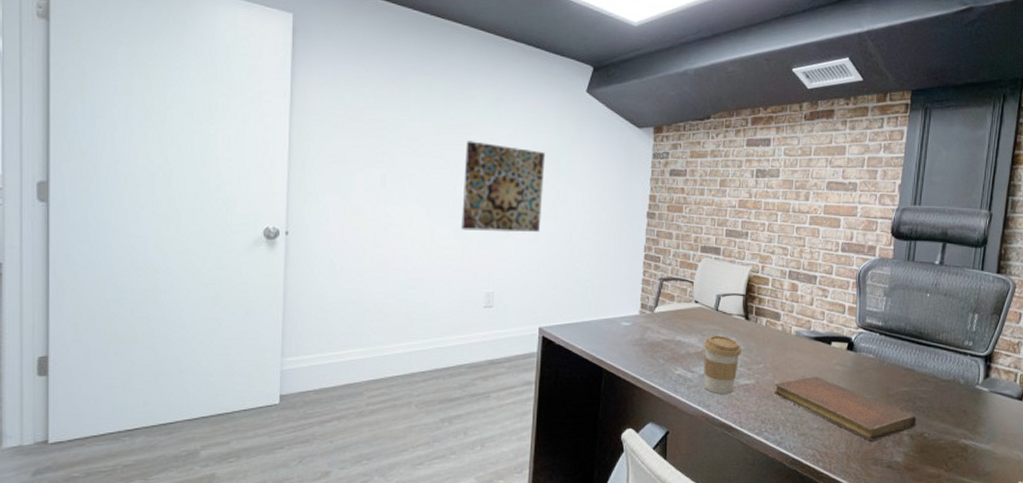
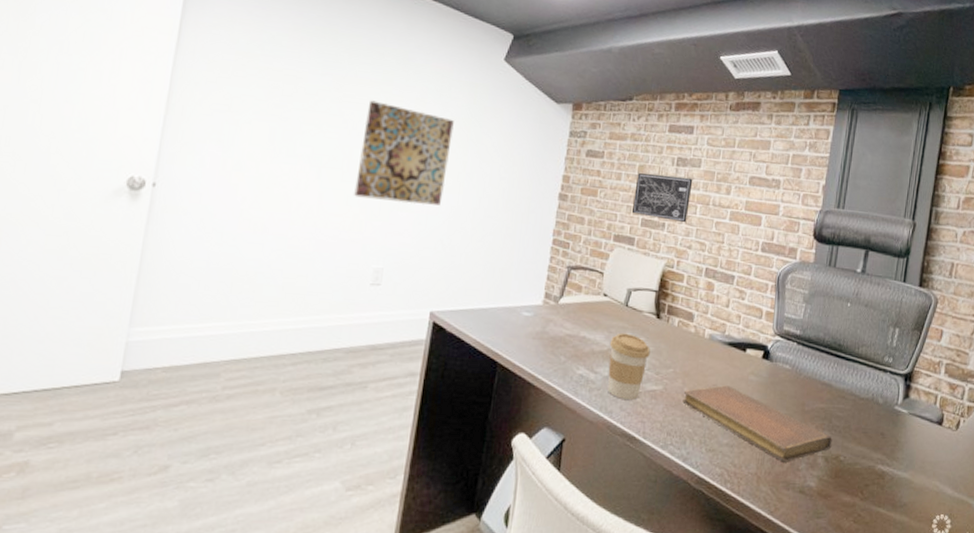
wall art: none [716,186,772,231] -> present [631,173,693,223]

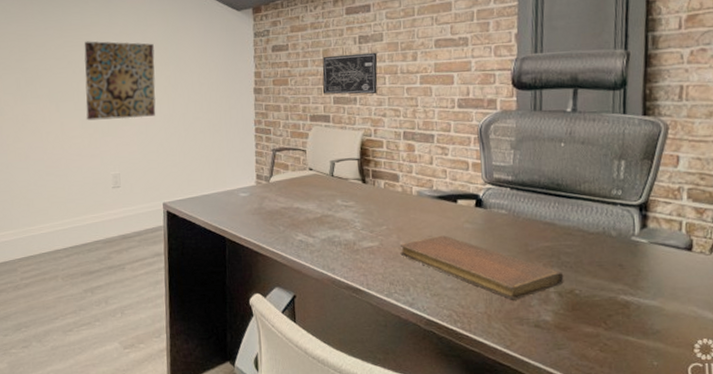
coffee cup: present [608,332,650,401] -> none [322,199,362,258]

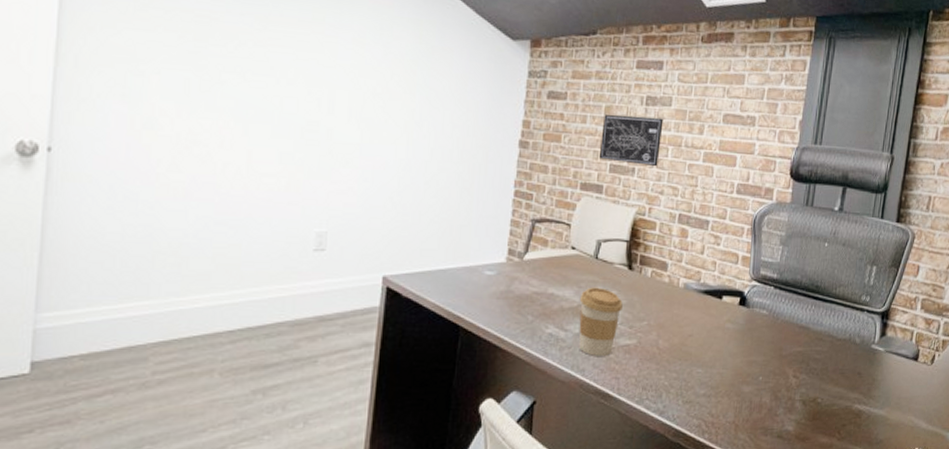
wall art: present [84,41,156,121] -> none [288,43,398,160]
coffee cup: none [322,199,362,258] -> present [579,287,623,357]
notebook: present [400,235,564,300] -> none [658,335,810,409]

